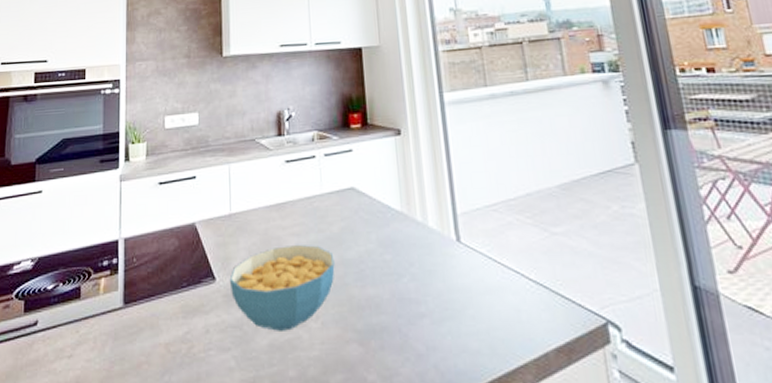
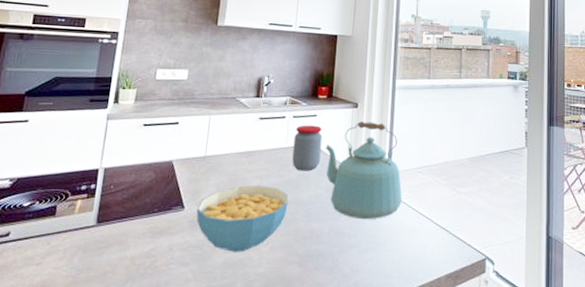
jar: none [329,163,366,222] -> present [292,125,322,171]
kettle: none [369,150,478,280] -> present [325,121,402,220]

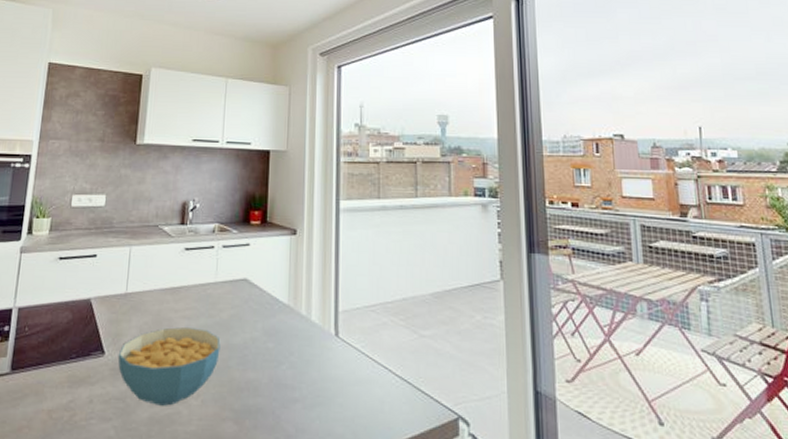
jar: present [292,125,322,171] -> none [223,256,257,311]
kettle: present [325,121,402,220] -> none [260,251,353,369]

